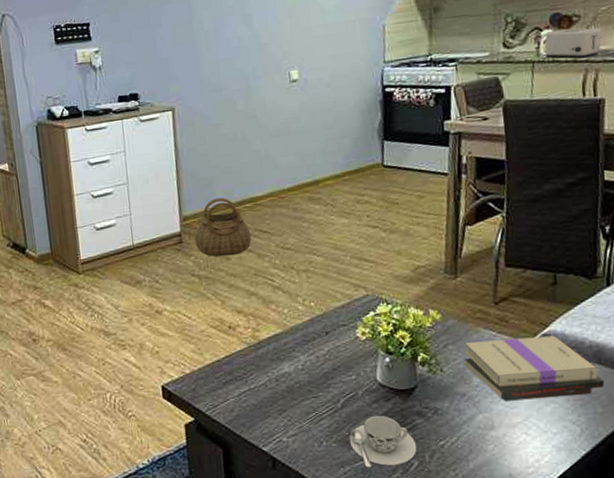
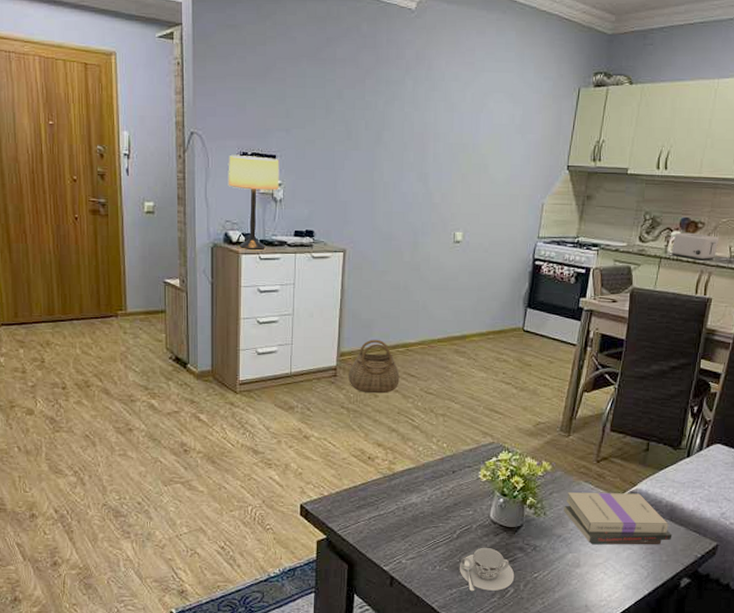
table lamp: none [43,26,97,123] -> present [229,155,279,251]

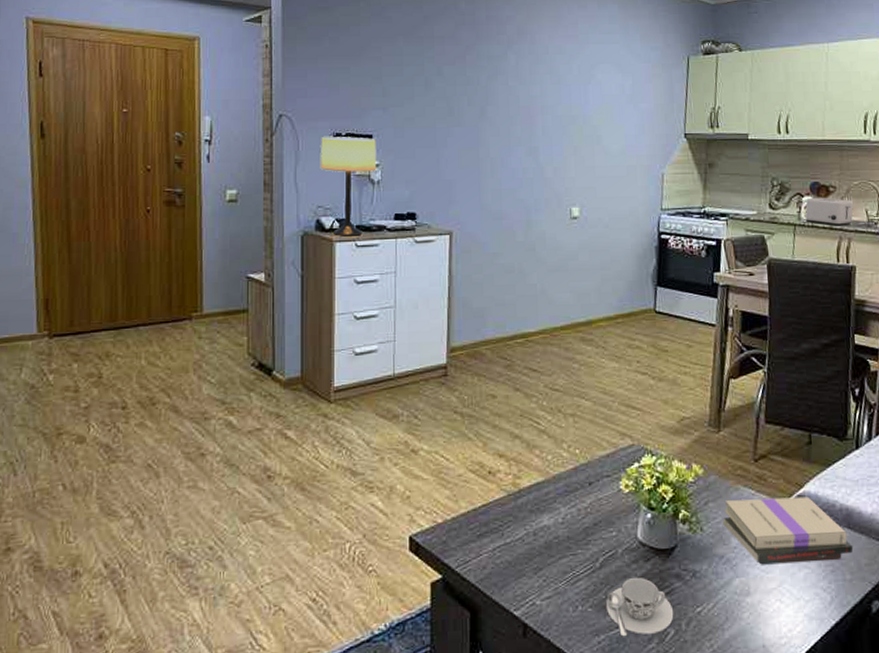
basket: present [348,339,400,394] -> none [461,330,520,394]

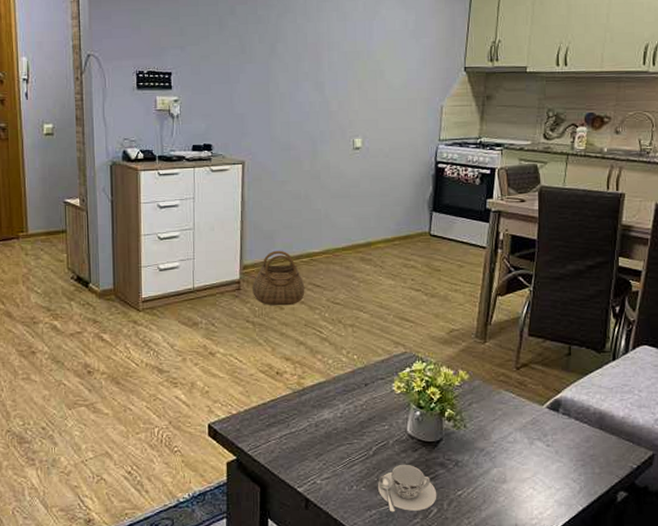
table lamp: present [321,137,377,238] -> none [125,74,176,167]
basket: none [461,330,520,394] -> present [252,250,305,306]
books: present [723,496,853,565] -> none [485,401,604,458]
toaster: present [805,197,854,226] -> none [578,127,628,155]

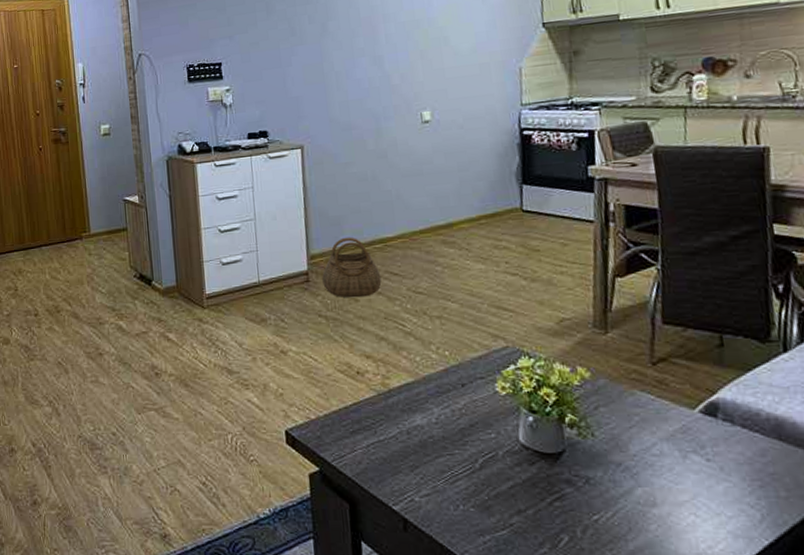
teacup: present [377,464,437,513] -> none [489,480,567,539]

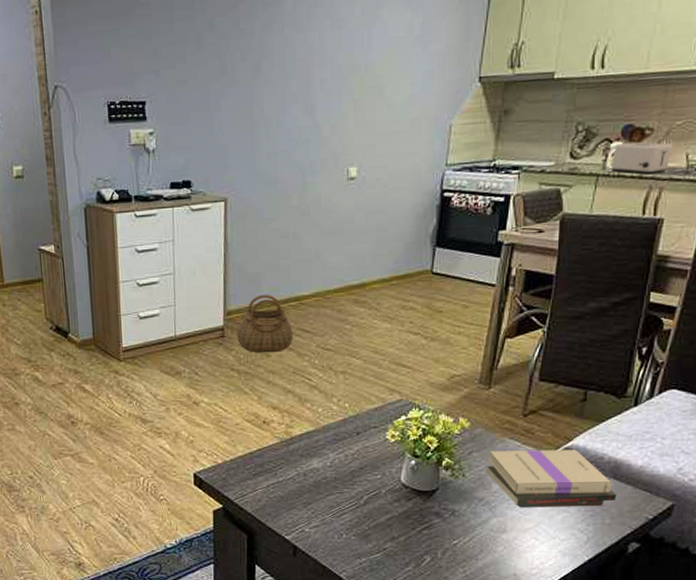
books: none [617,404,788,475] -> present [485,449,617,508]
toaster: none [697,73,762,105] -> present [611,141,673,175]

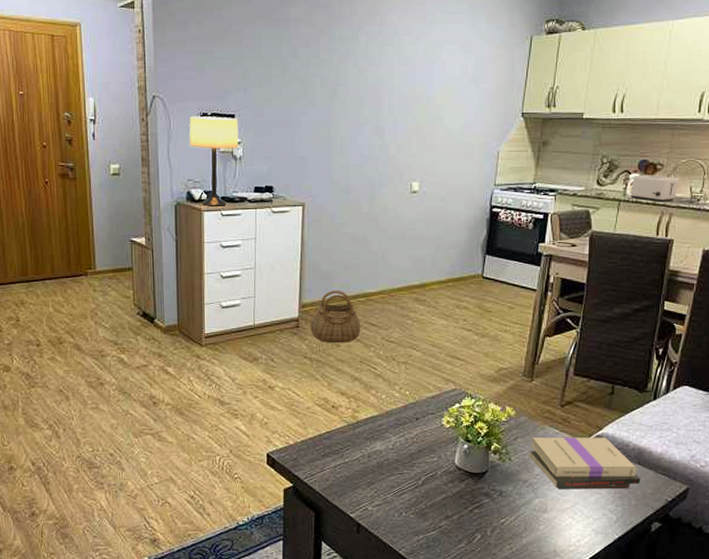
table lamp: none [96,104,151,208] -> present [190,116,239,208]

